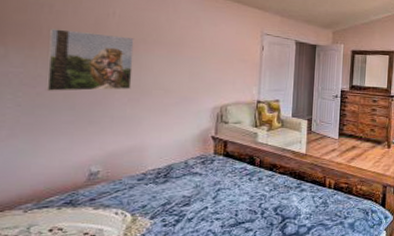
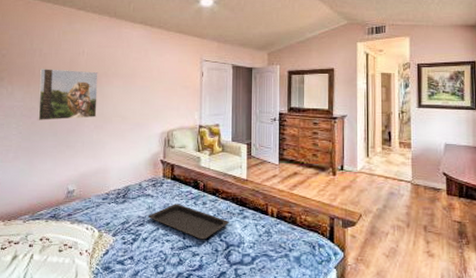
serving tray: none [194,181,287,215] -> present [147,203,230,240]

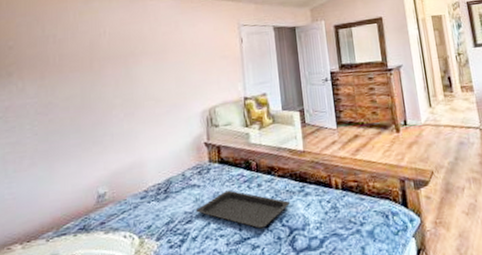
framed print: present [37,69,98,120] -> none [54,52,126,117]

